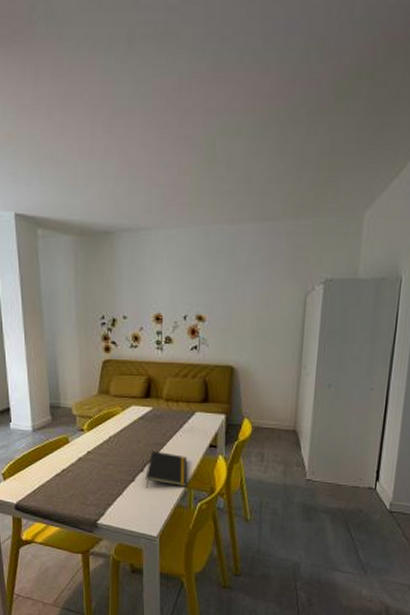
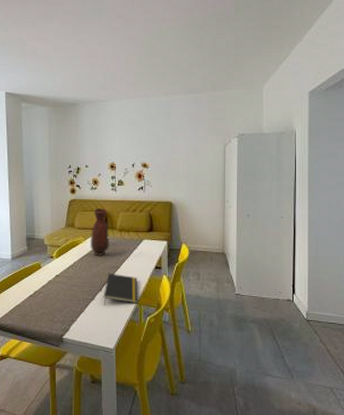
vase: none [129,371,154,430] -> present [90,208,110,256]

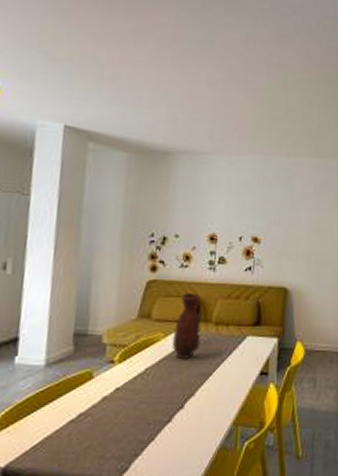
notepad: present [103,273,138,306] -> none [185,382,235,429]

